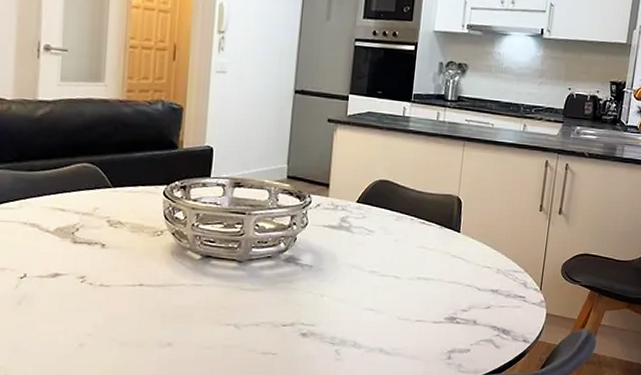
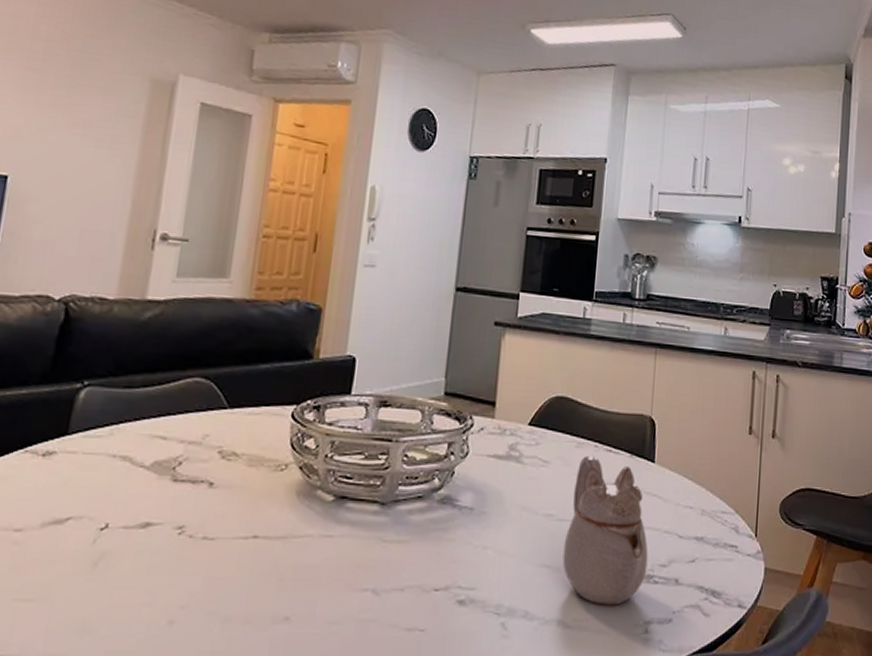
teapot: none [384,226,453,339] -> present [562,455,649,606]

